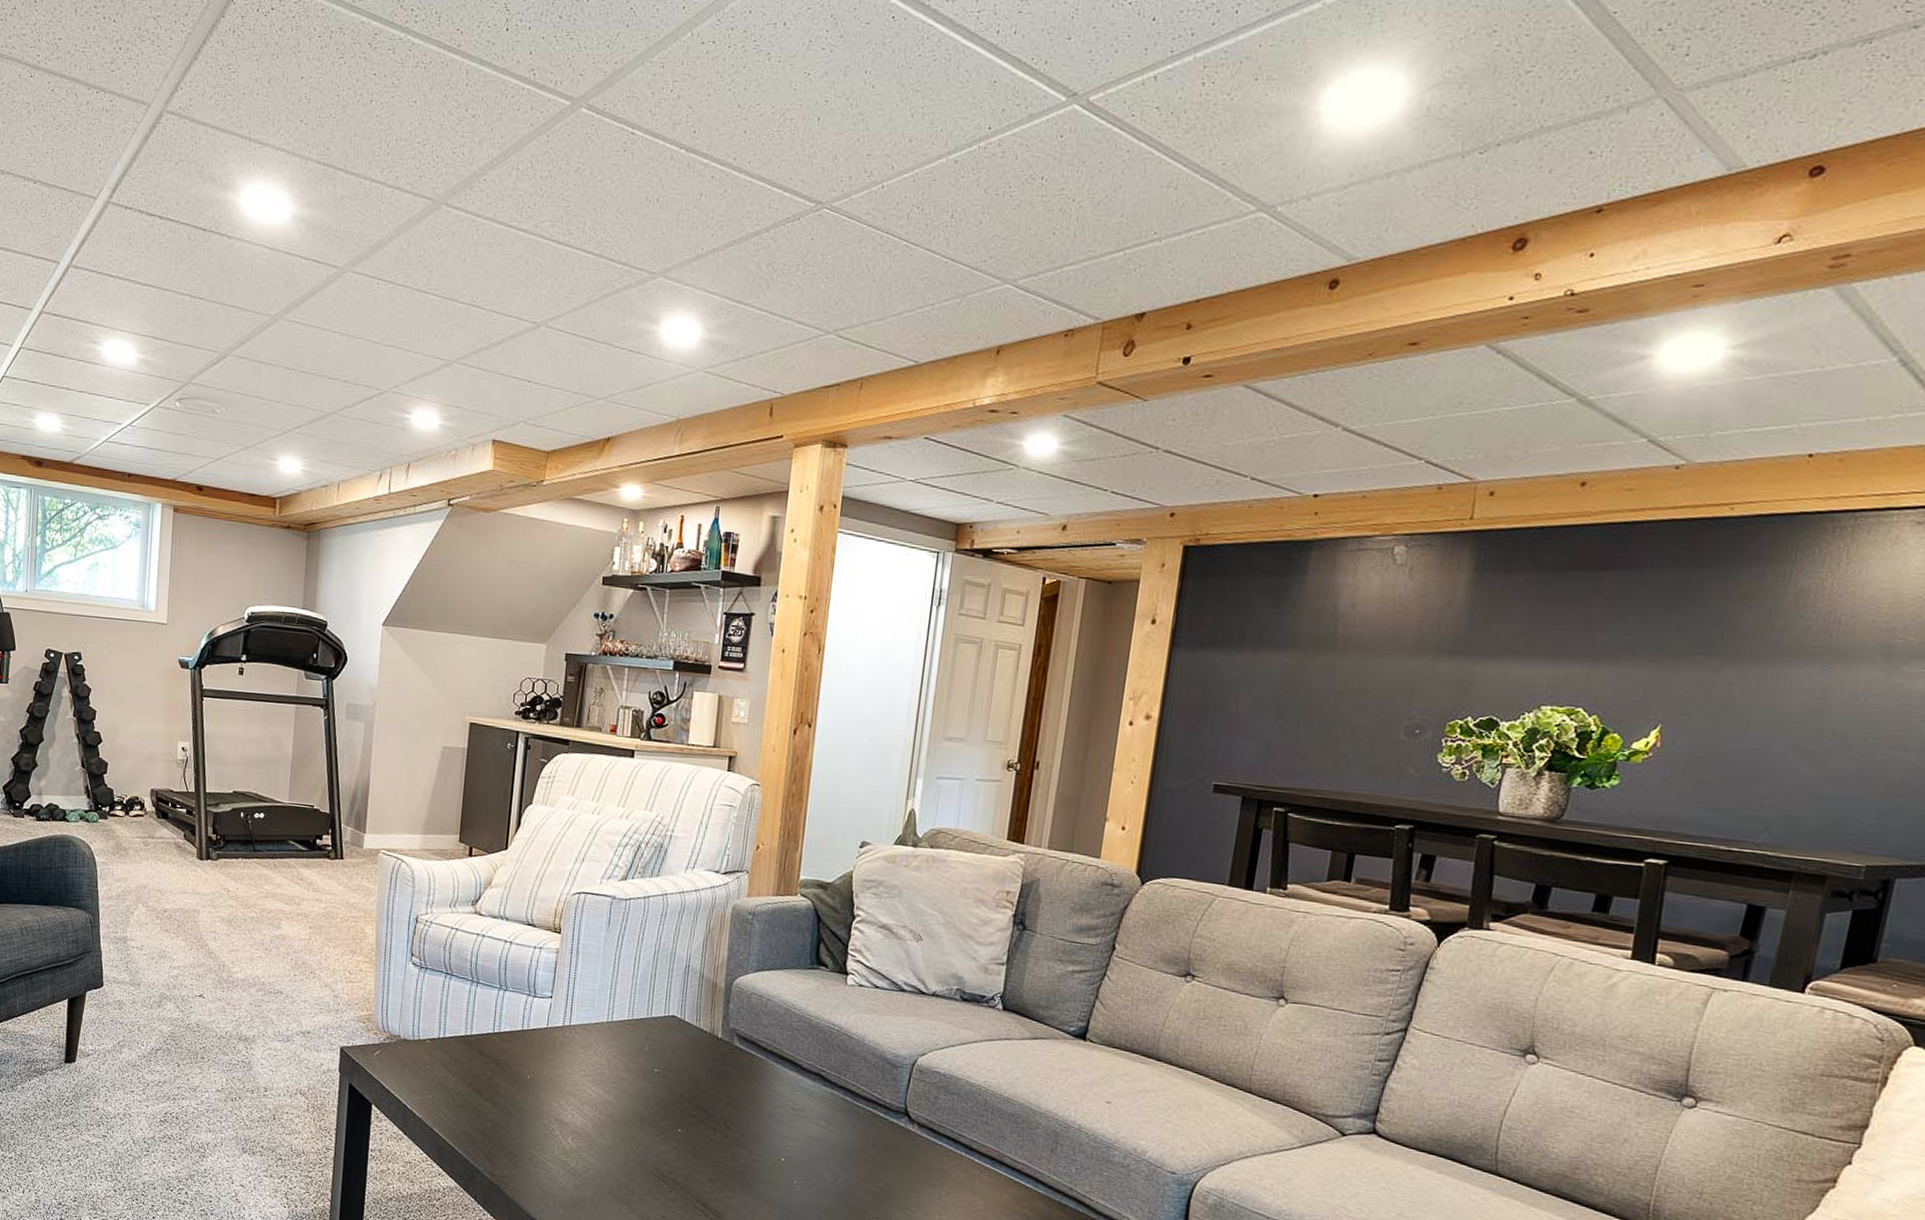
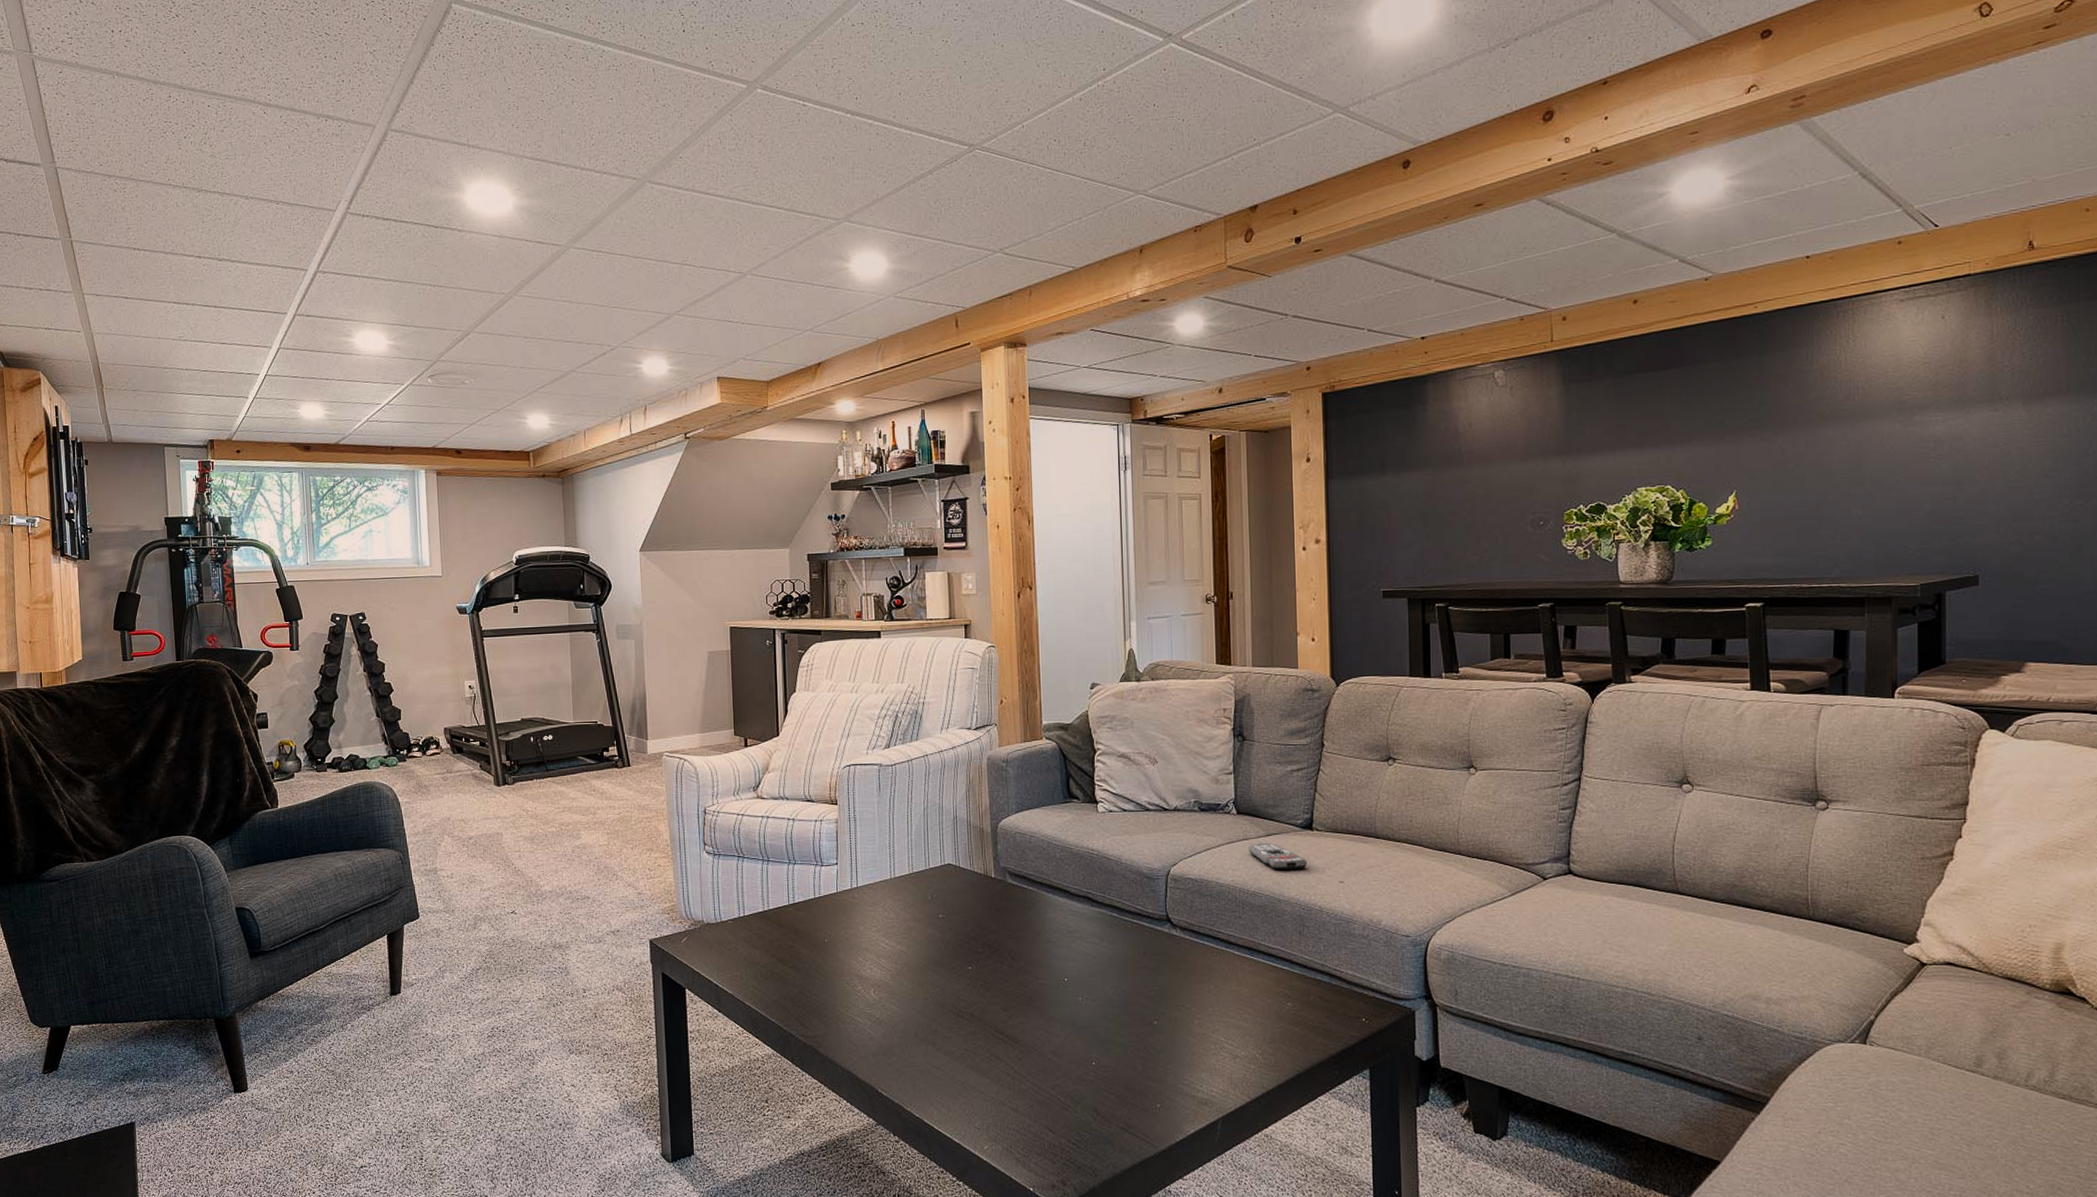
remote control: none [1009,1045,1073,1081] -> present [1248,842,1307,870]

